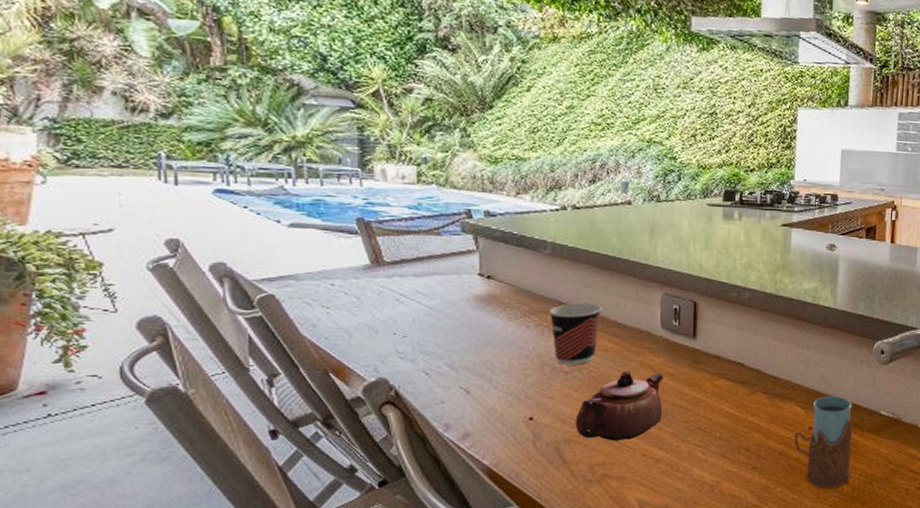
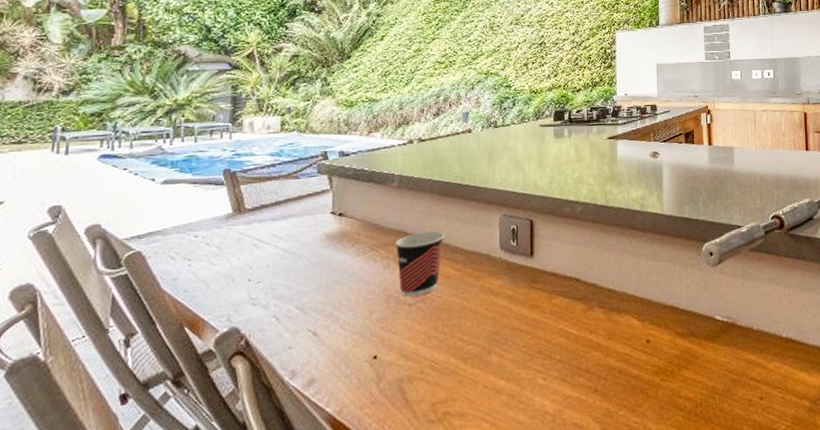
teapot: present [575,370,664,441] -> none [418,296,504,374]
drinking glass: present [794,396,853,489] -> none [633,304,692,408]

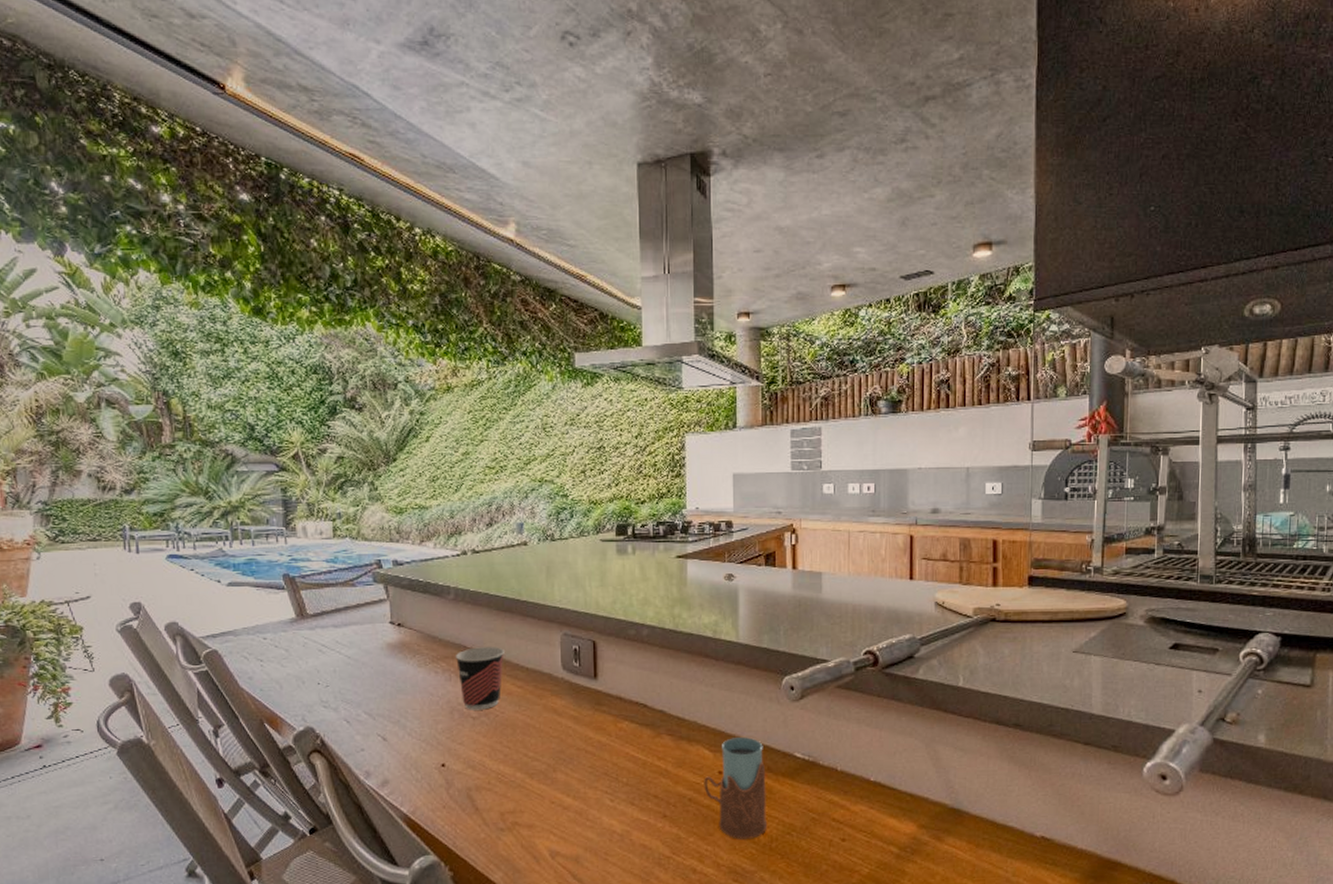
drinking glass: none [633,304,692,408] -> present [704,737,768,839]

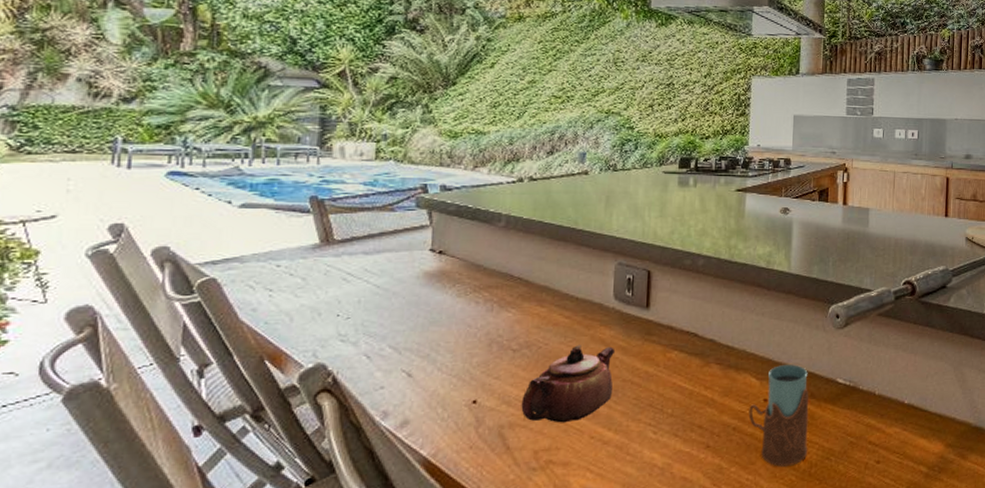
cup: present [455,647,504,710] -> none [499,276,554,342]
teapot: none [485,714,568,788] -> present [521,345,616,423]

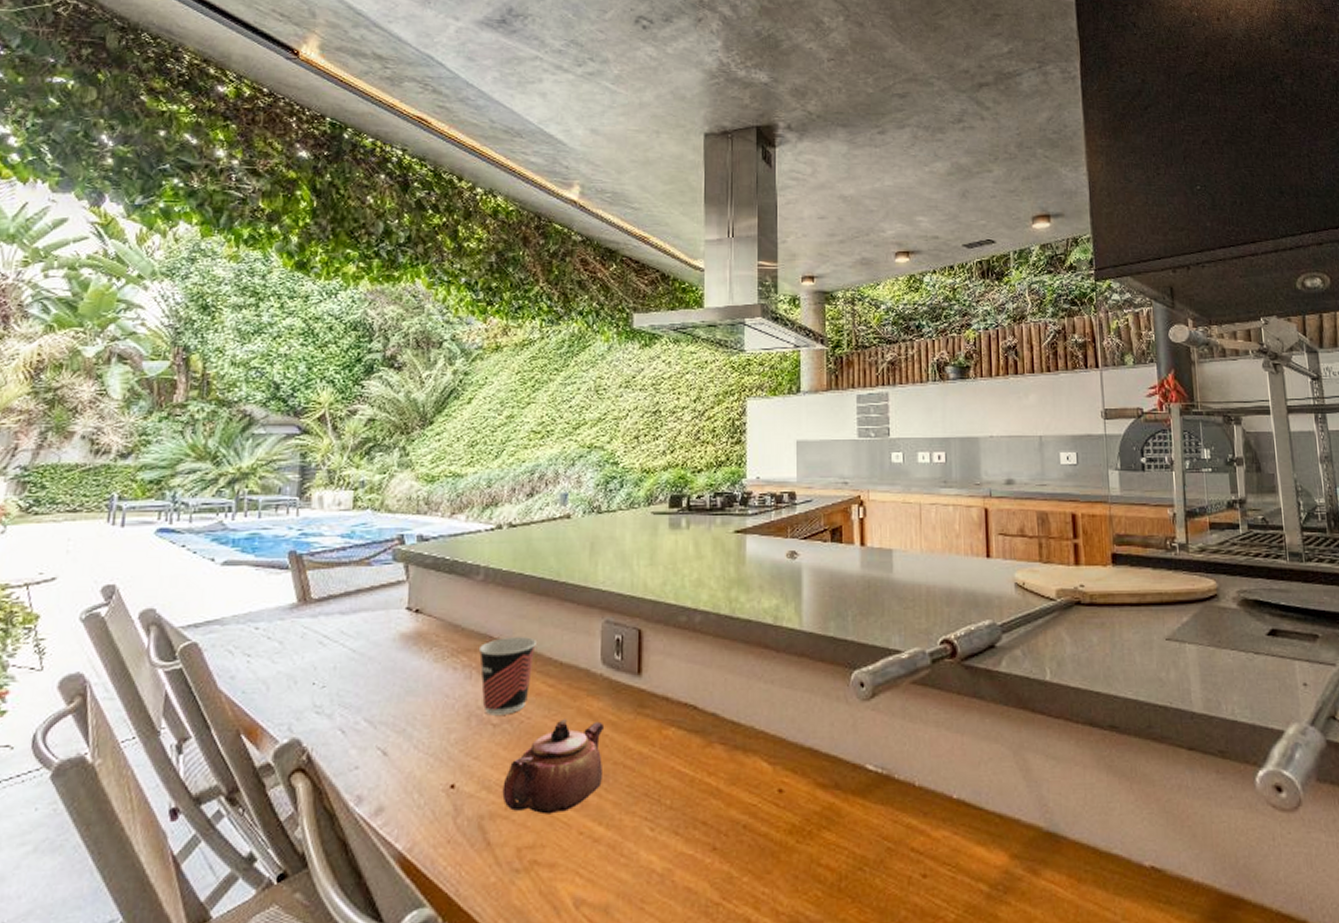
cup: none [499,276,554,342] -> present [478,637,536,715]
drinking glass: present [748,364,809,467] -> none [761,746,836,878]

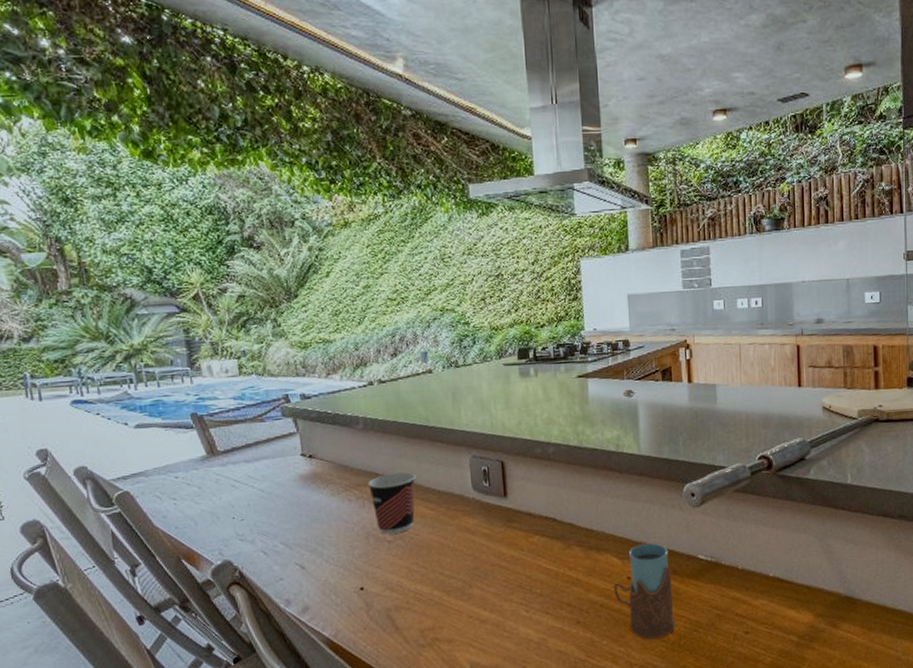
teapot: present [502,719,605,815] -> none [402,534,483,605]
drinking glass: none [761,746,836,878] -> present [613,543,676,639]

